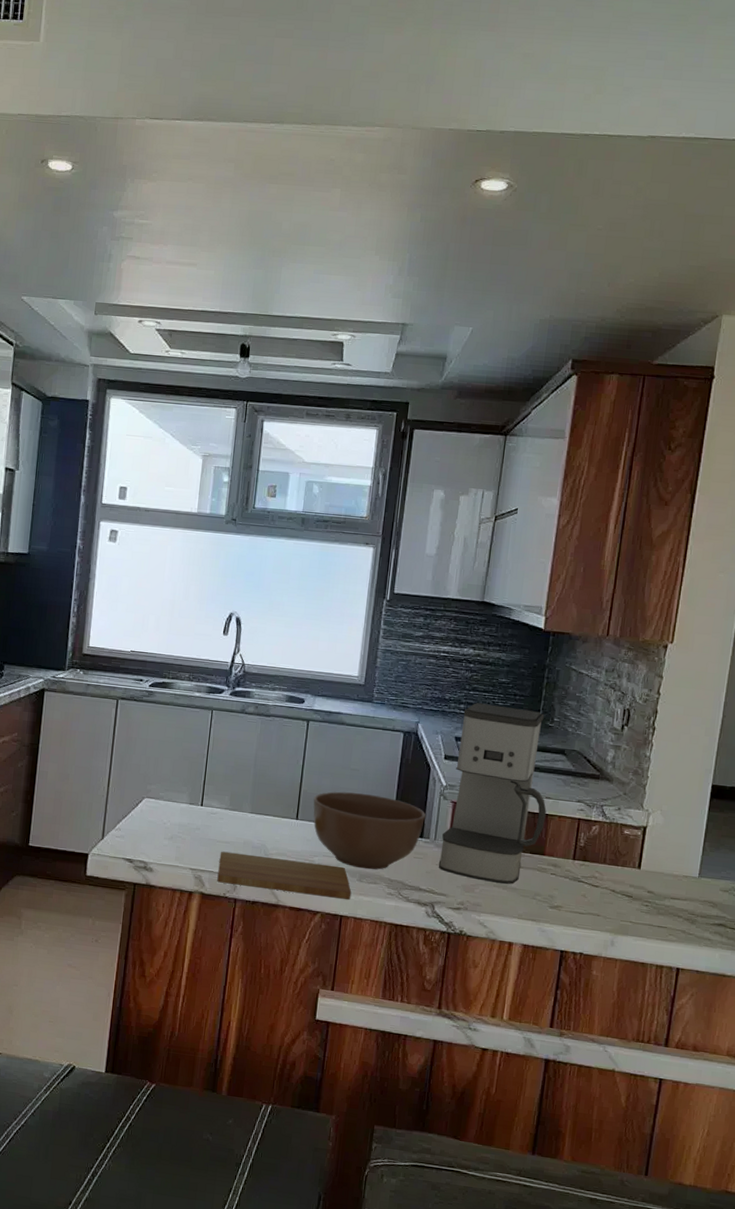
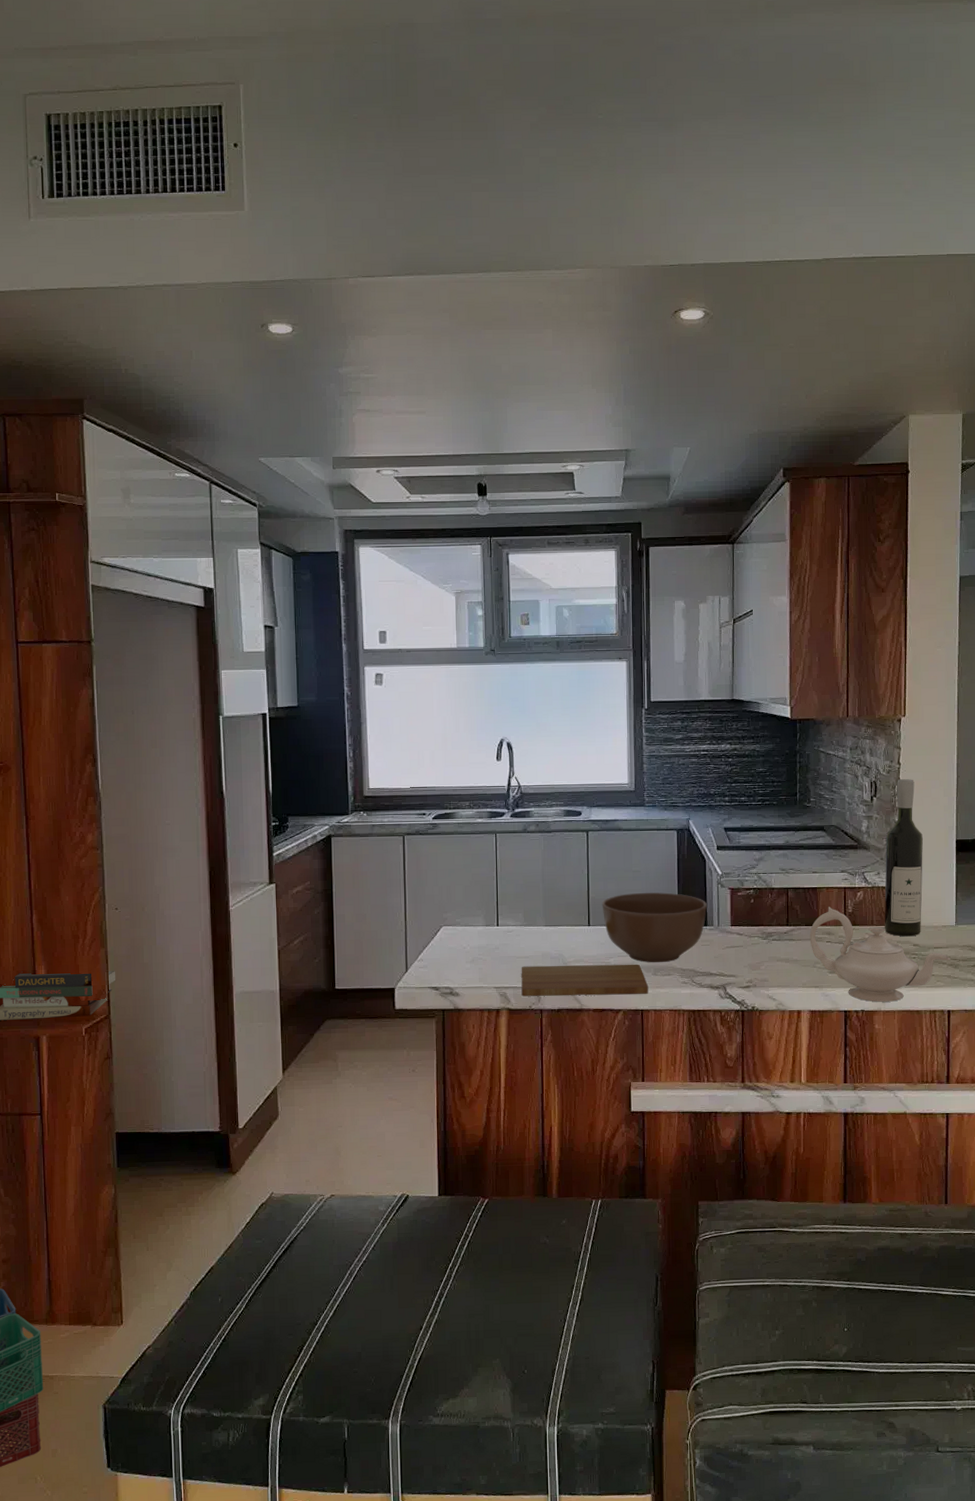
coffee maker: present [438,703,547,884] -> none [724,793,815,958]
teapot: none [533,836,688,949] -> present [809,906,951,1002]
bottle: none [617,710,675,883] -> present [884,779,924,937]

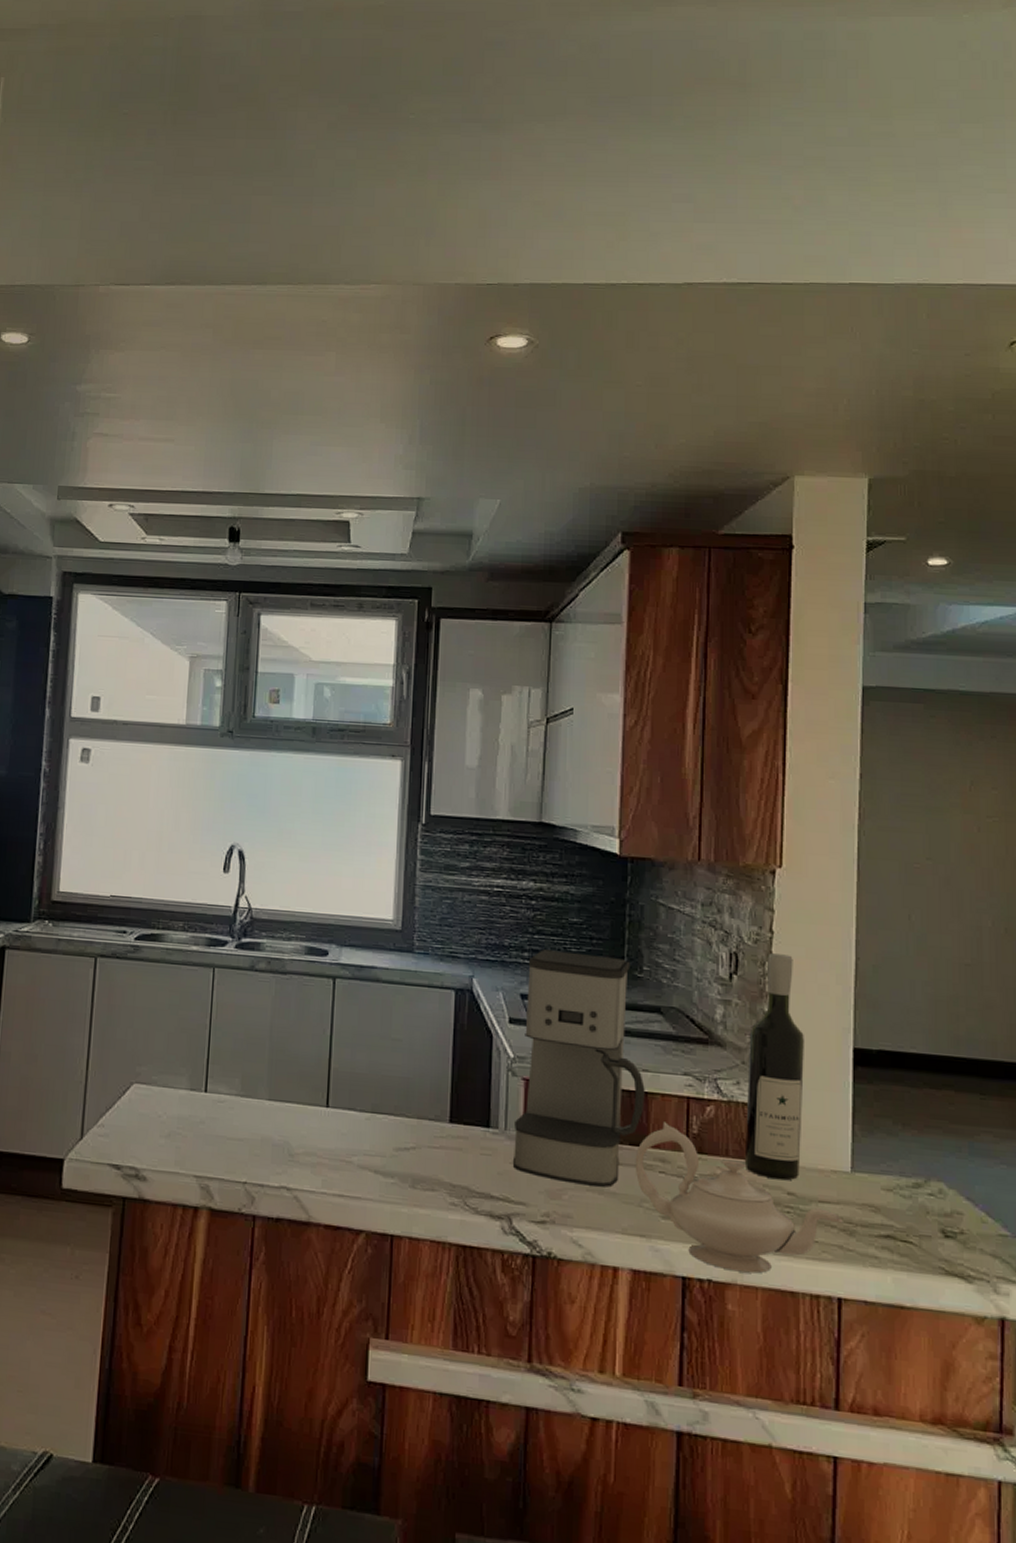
cutting board: present [521,964,649,997] -> none [229,1151,403,1215]
bowl: present [602,892,708,963] -> none [346,1069,492,1172]
coffee maker: none [724,793,815,958] -> present [512,950,645,1187]

